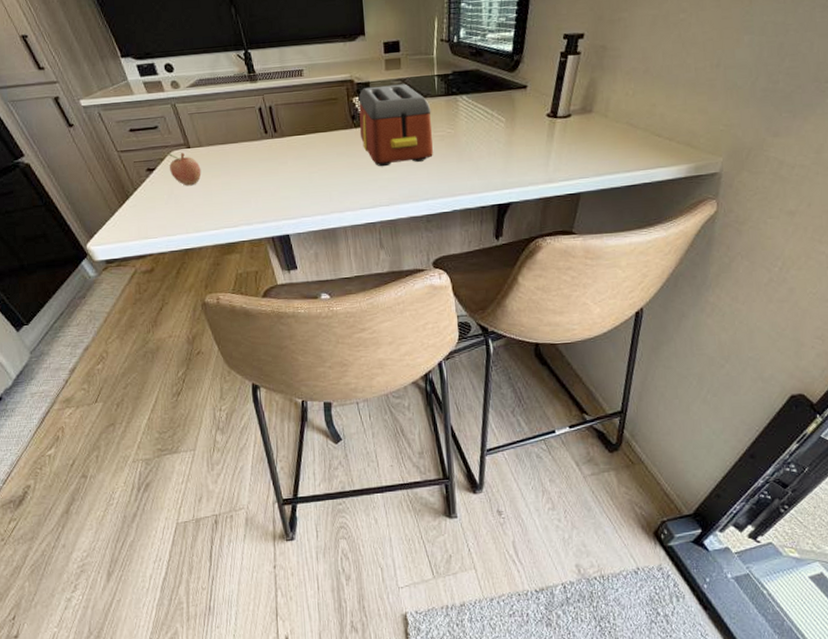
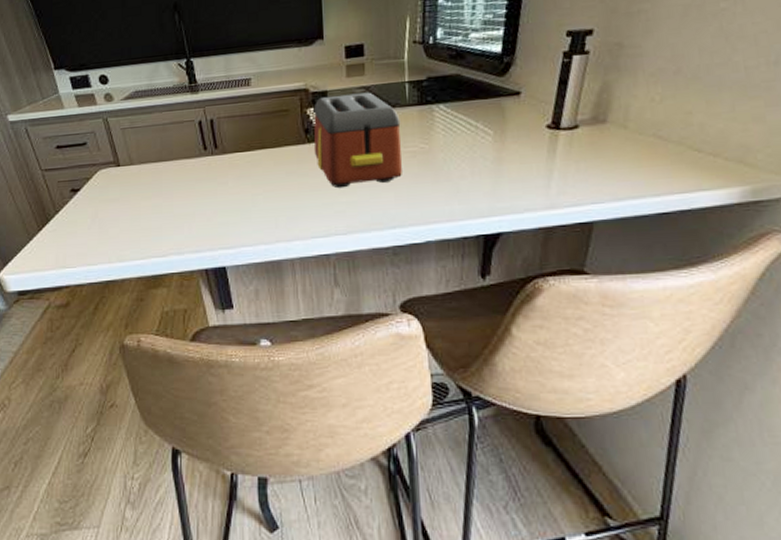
fruit: present [164,152,202,186] -> none [91,171,130,209]

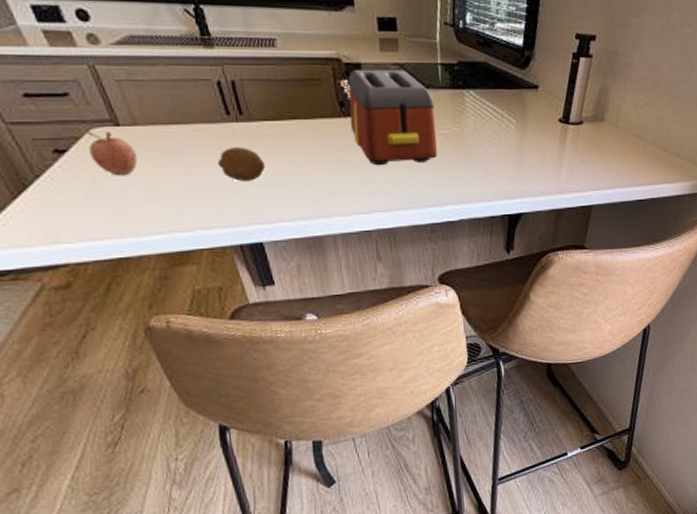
fruit: none [91,171,130,209] -> present [80,131,138,176]
fruit: none [192,178,233,209] -> present [217,147,265,181]

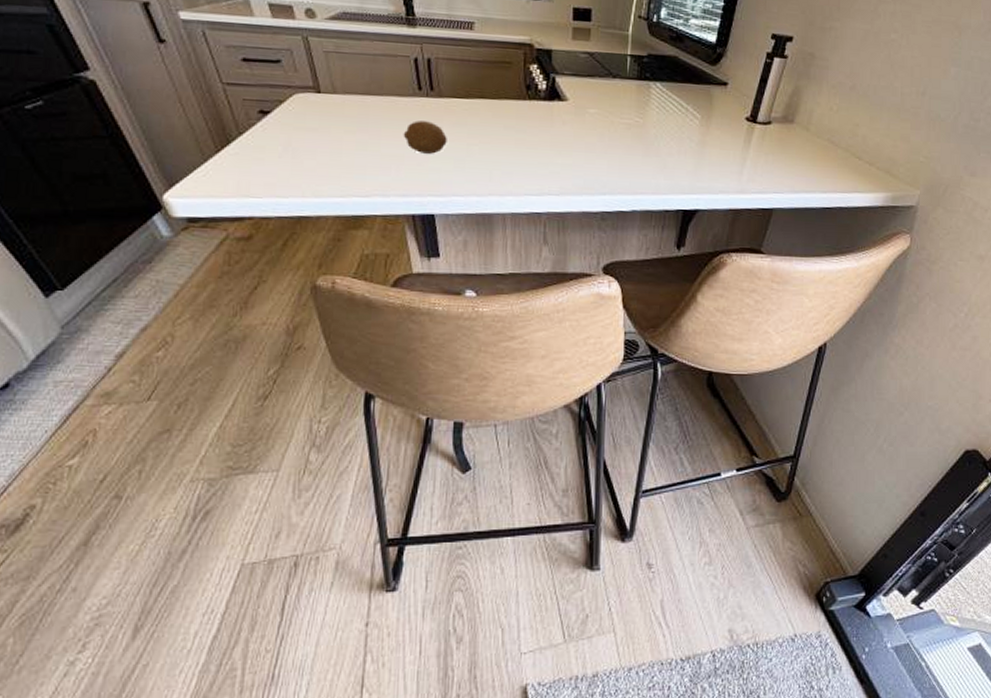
fruit: present [80,131,138,176] -> none [285,96,332,140]
toaster: present [347,69,437,166] -> none [534,55,620,150]

